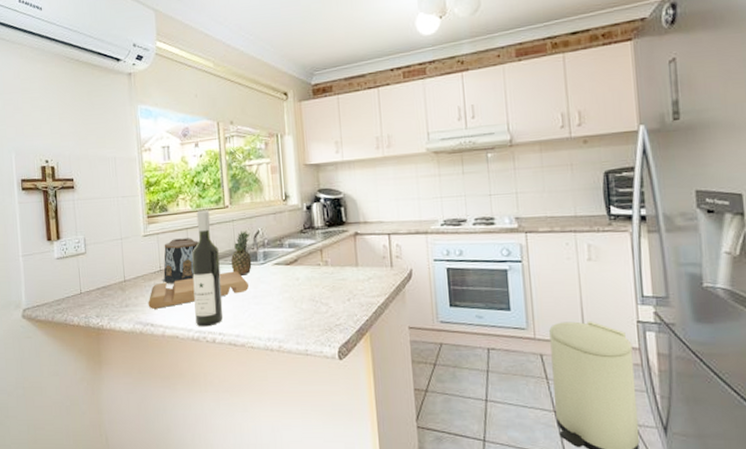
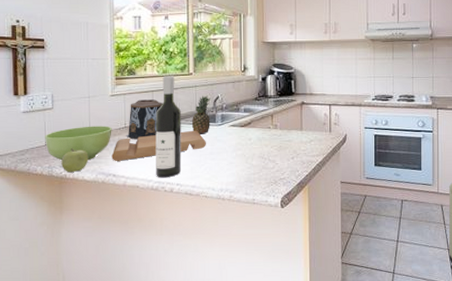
bowl: none [79,269,147,310] -> present [45,126,112,161]
fruit: none [97,296,125,323] -> present [61,148,89,173]

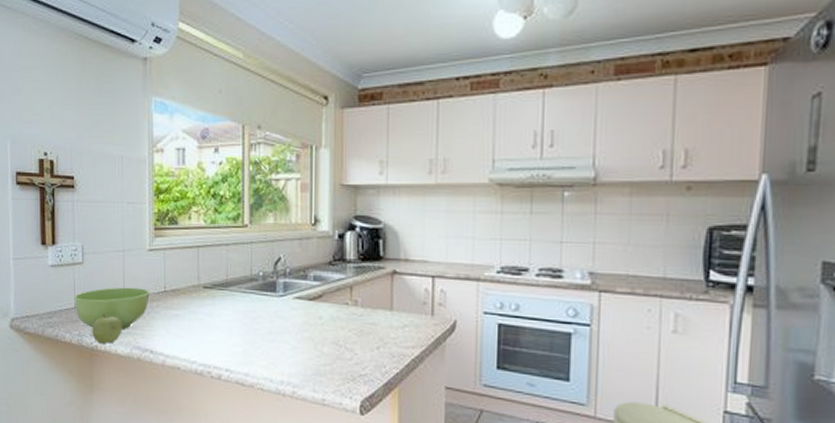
cutting board: present [111,130,206,161] -> none [148,300,263,334]
canister: present [126,99,163,140] -> none [166,257,210,308]
bottle: present [155,76,182,178] -> none [201,227,232,360]
fruit: present [191,95,211,134] -> none [245,255,271,307]

